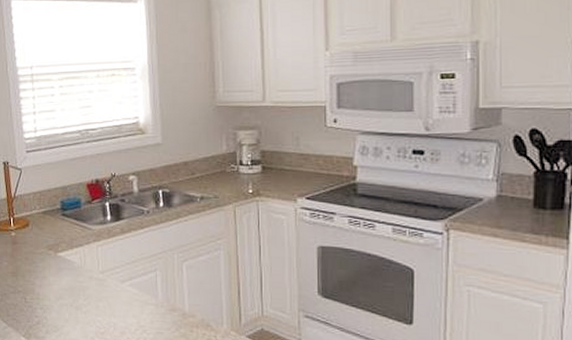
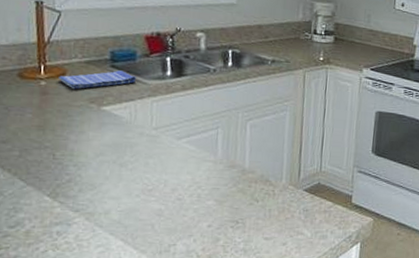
dish towel: none [24,218,83,238] -> present [59,70,137,90]

